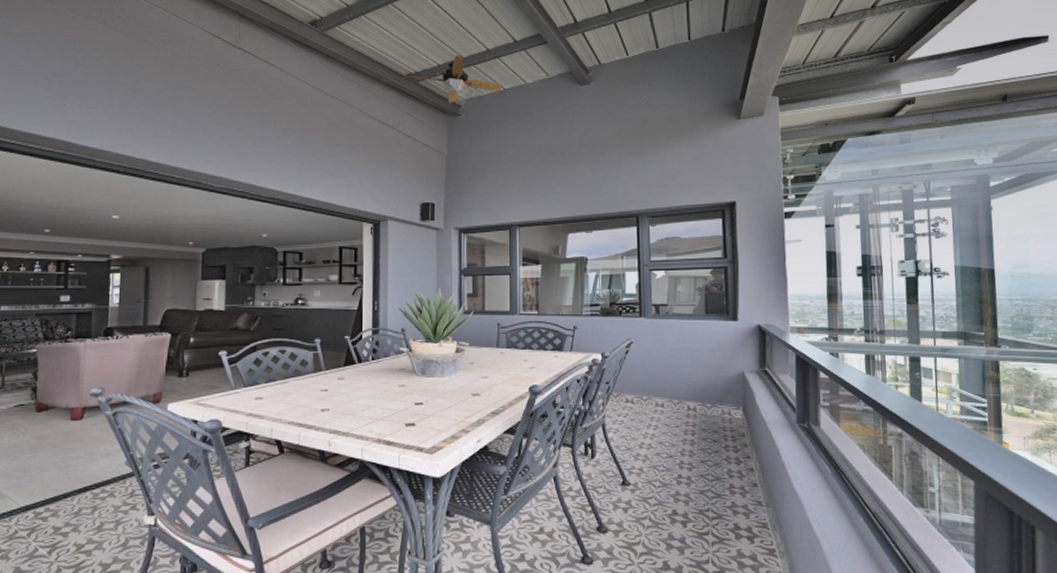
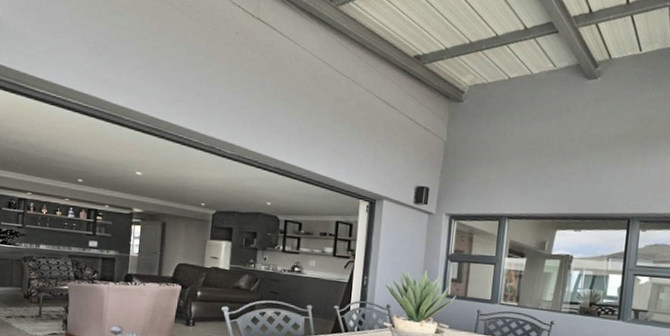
ceiling fan: present [407,55,501,103] -> none [414,39,507,89]

